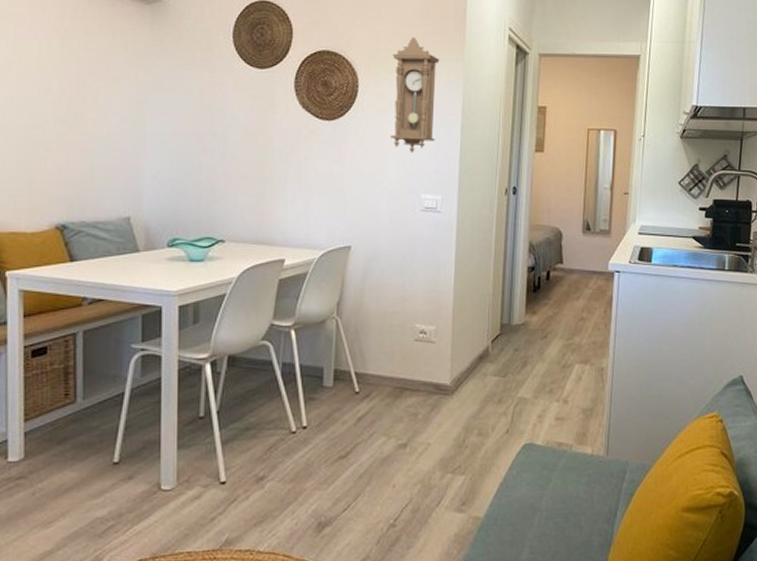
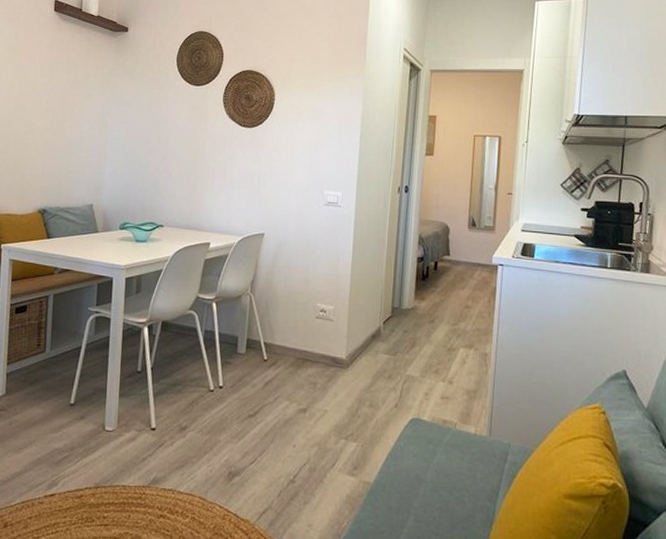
pendulum clock: present [391,37,440,154] -> none [300,58,344,156]

